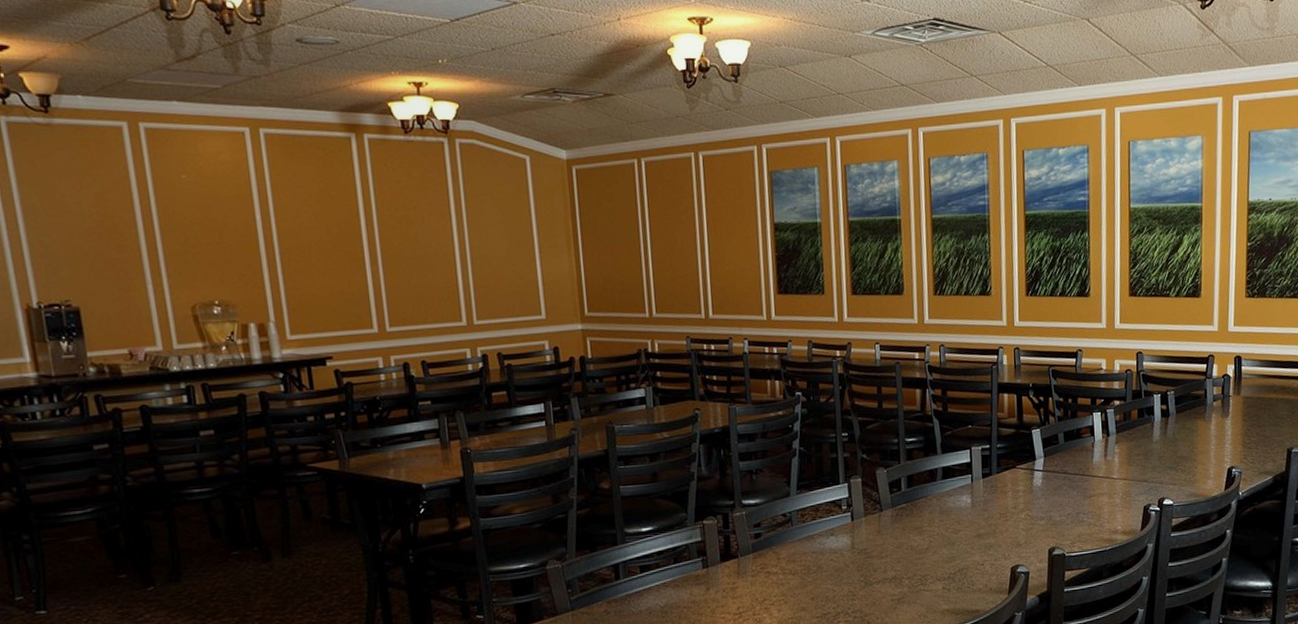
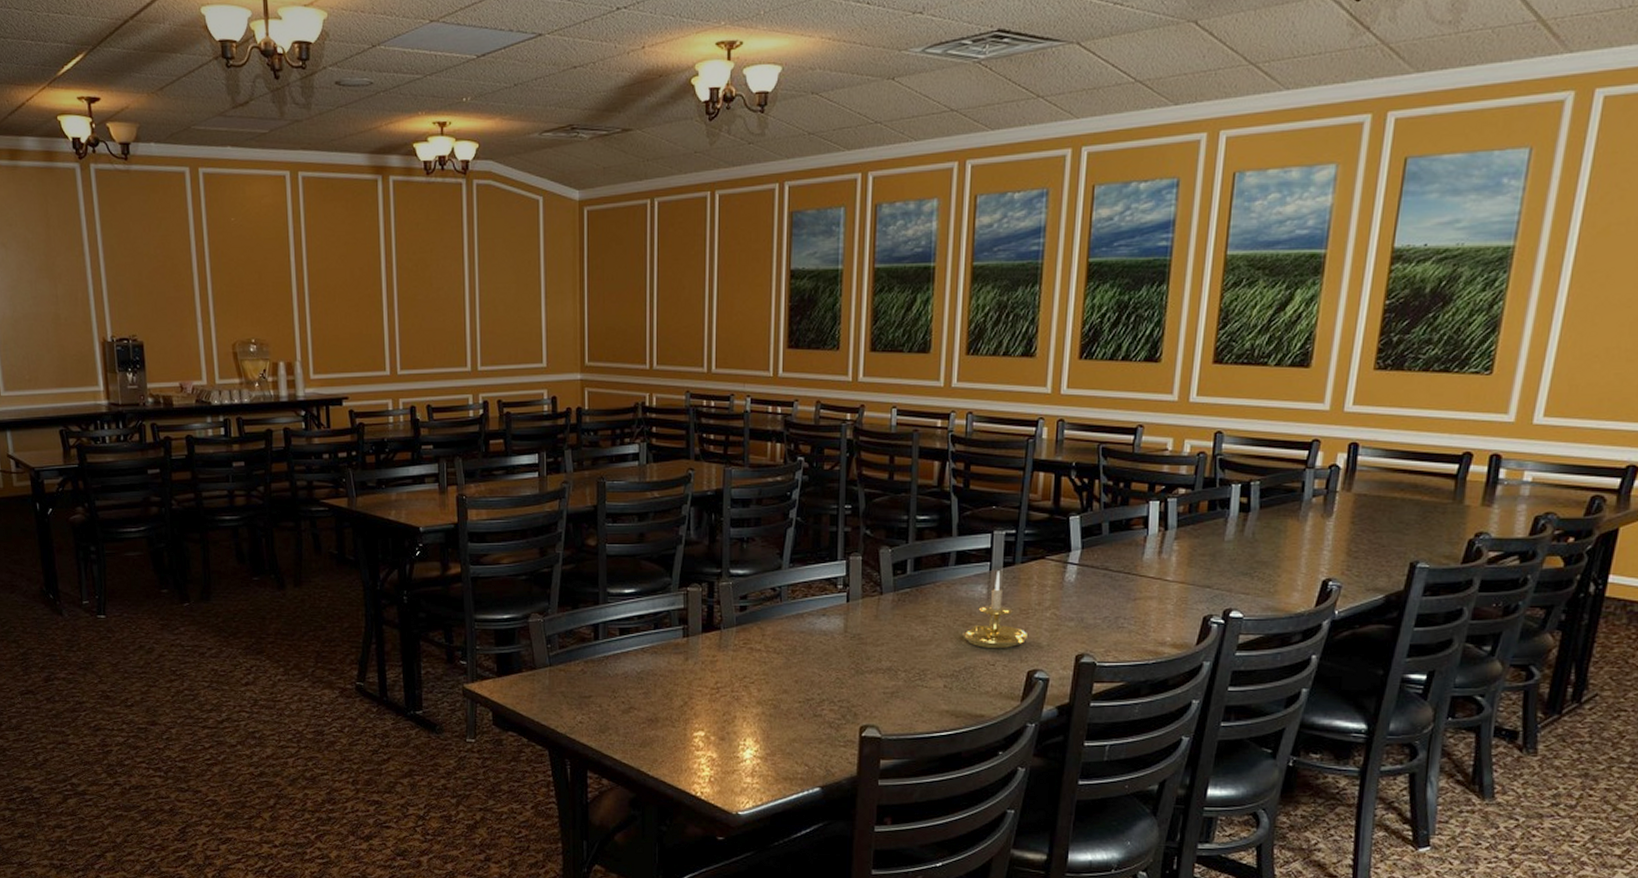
candle holder: none [953,481,1008,551] -> present [961,571,1027,649]

